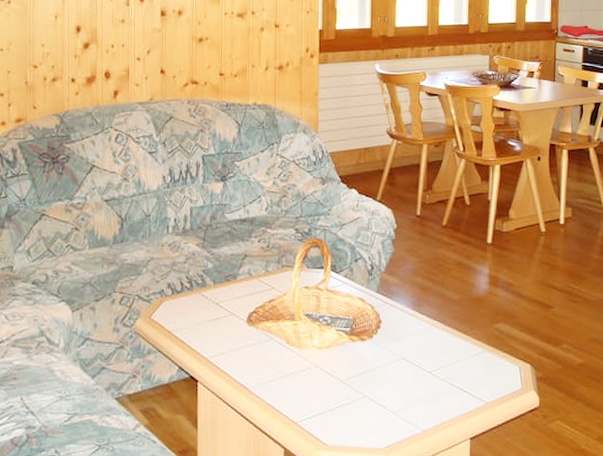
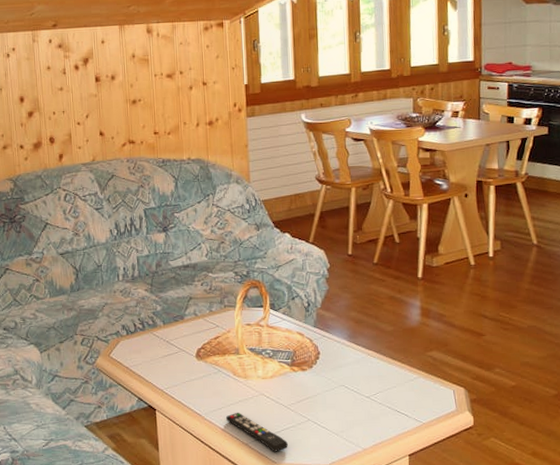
remote control: none [275,385,341,433] -> present [225,412,288,452]

